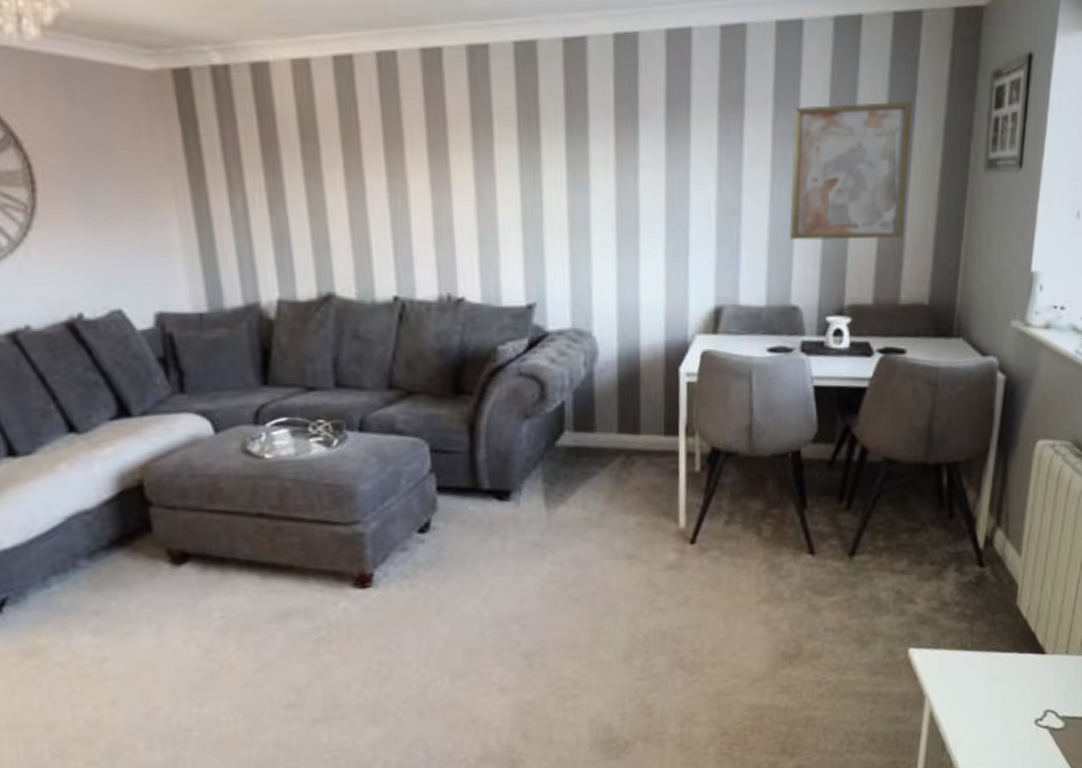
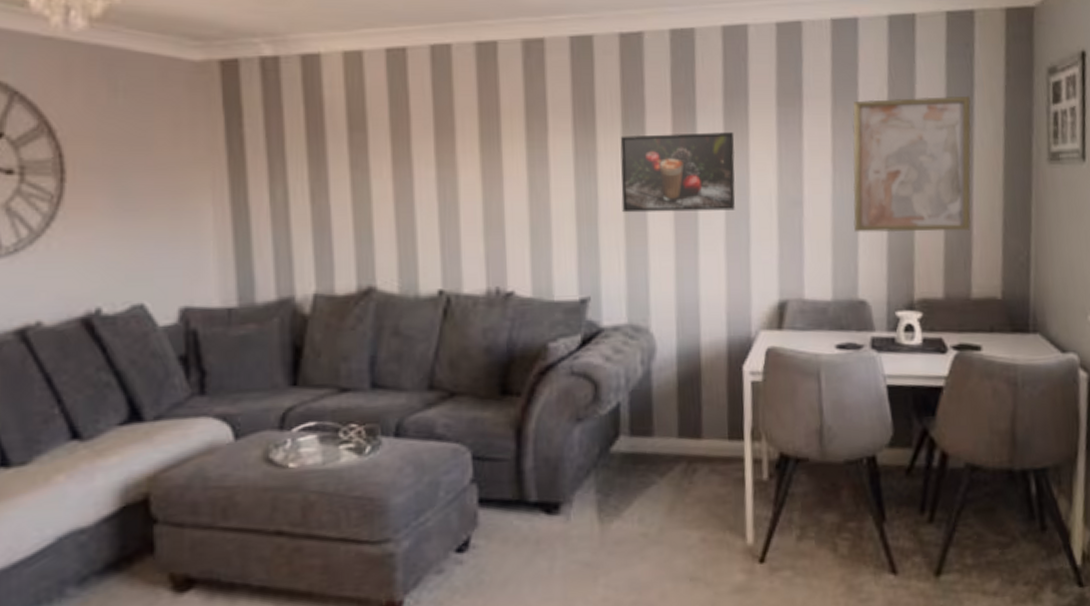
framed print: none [564,140,676,222] -> present [620,132,736,213]

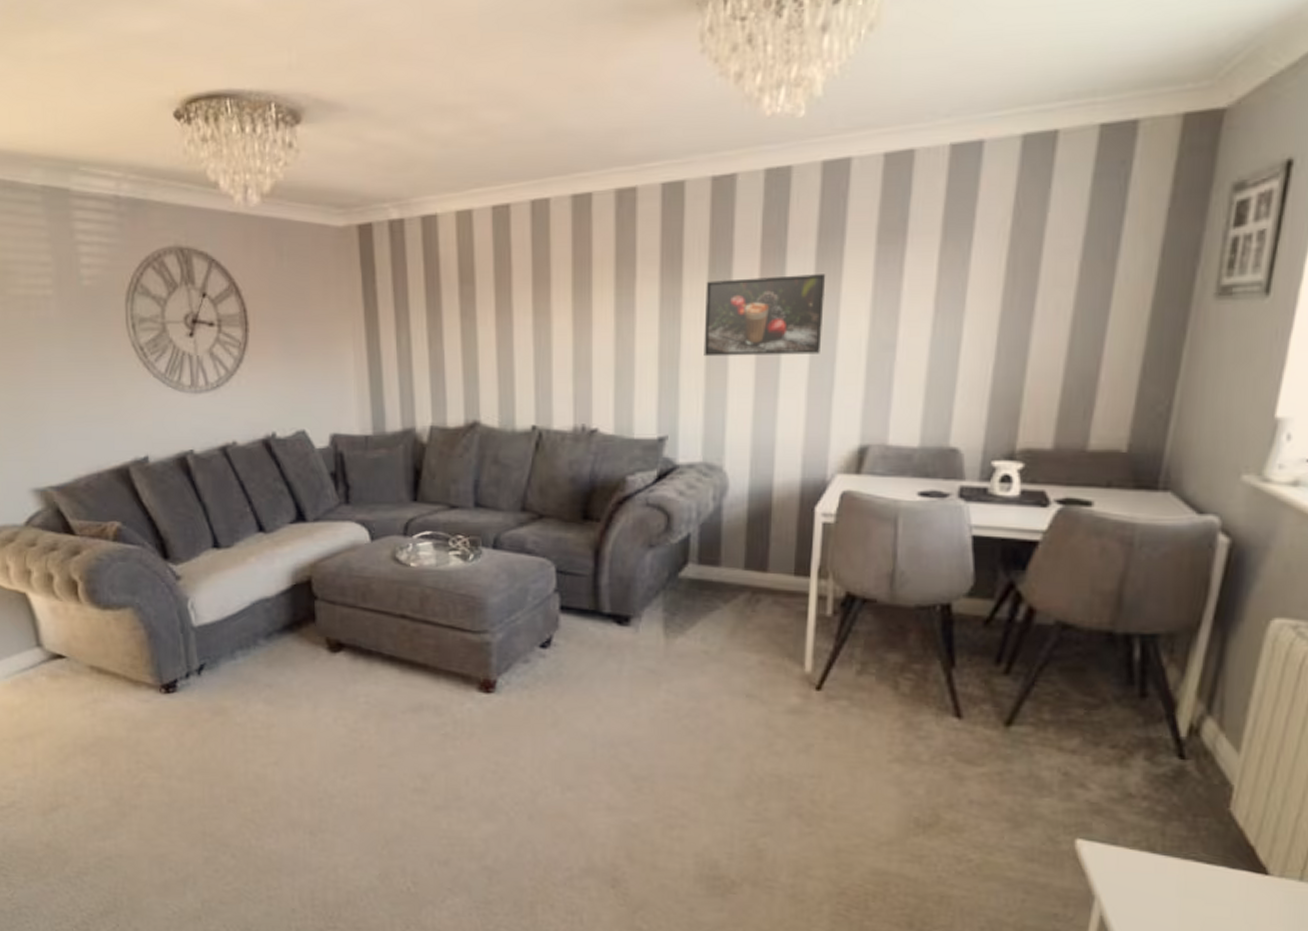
wall art: present [852,95,971,233] -> none [953,222,1118,378]

